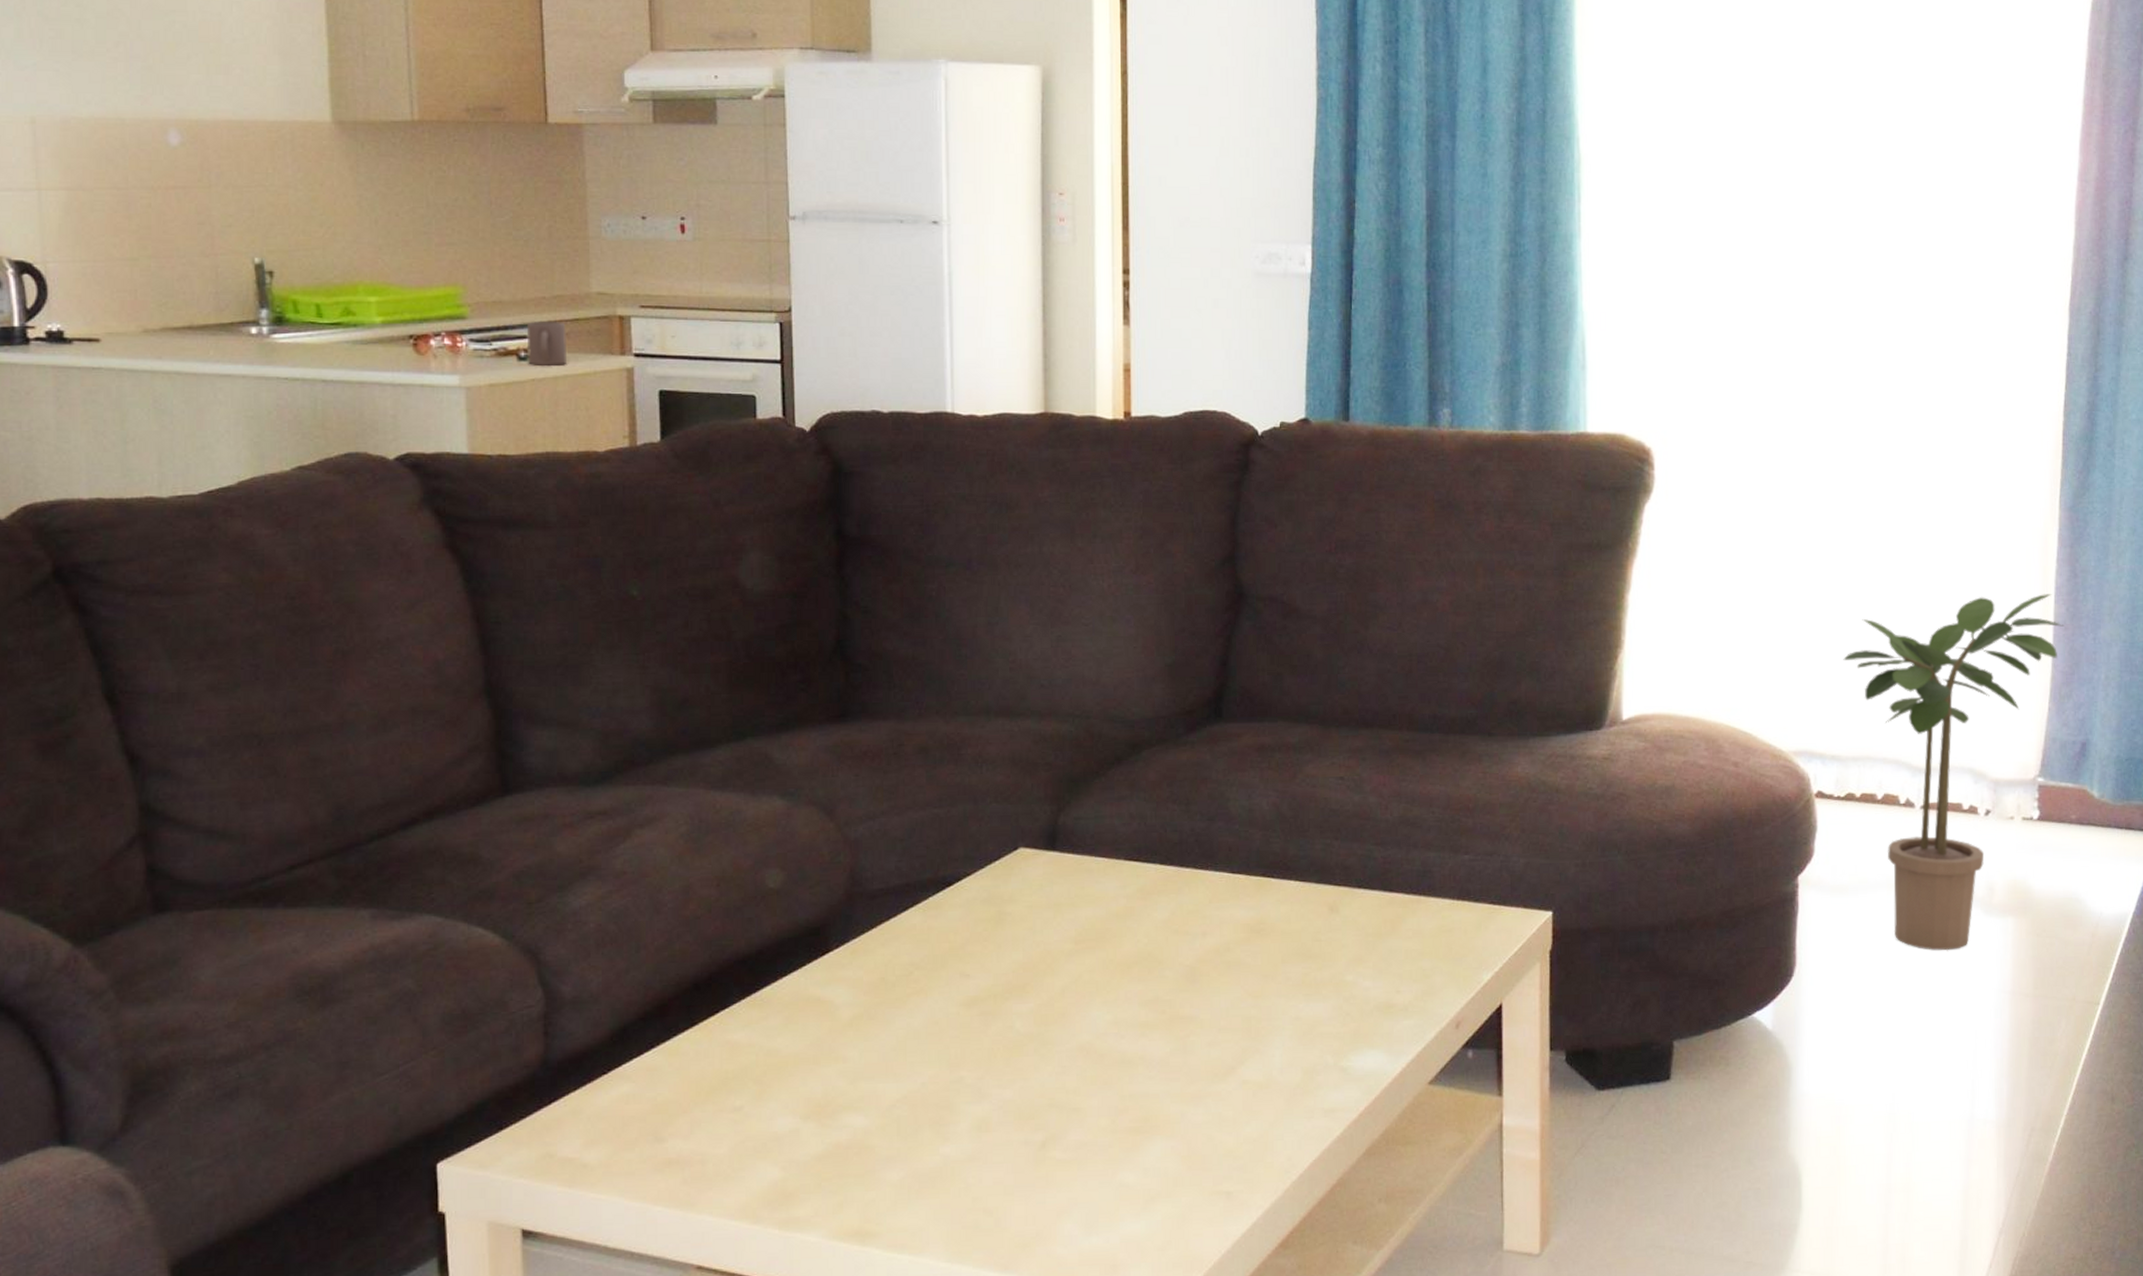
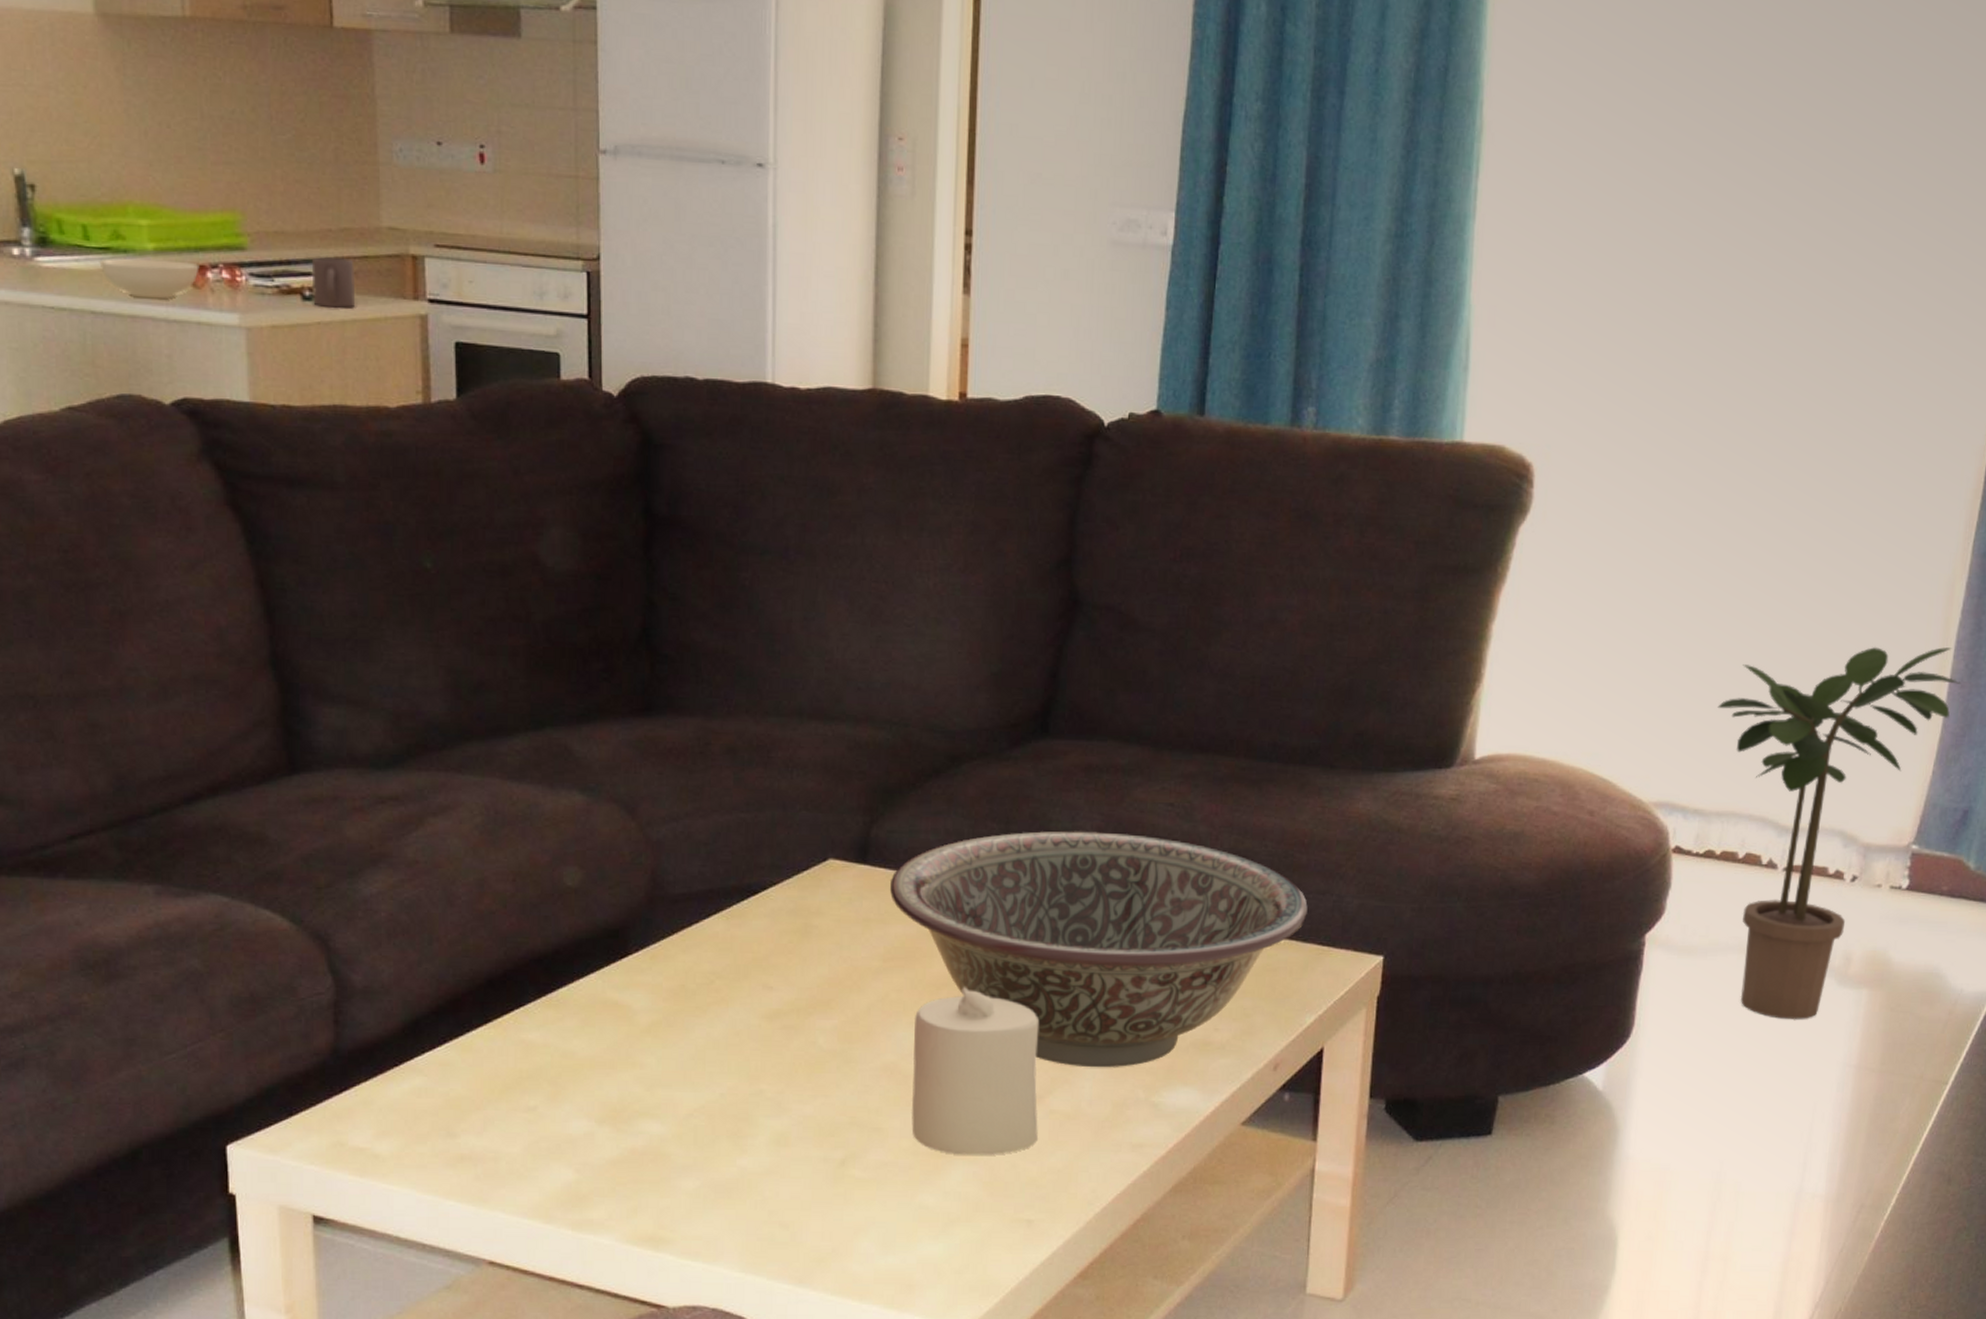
bowl: none [331,331,423,366] -> present [99,258,200,300]
decorative bowl: none [1078,807,1477,1036] -> present [889,830,1308,1068]
candle: none [1108,964,1232,1130] -> present [912,987,1040,1155]

